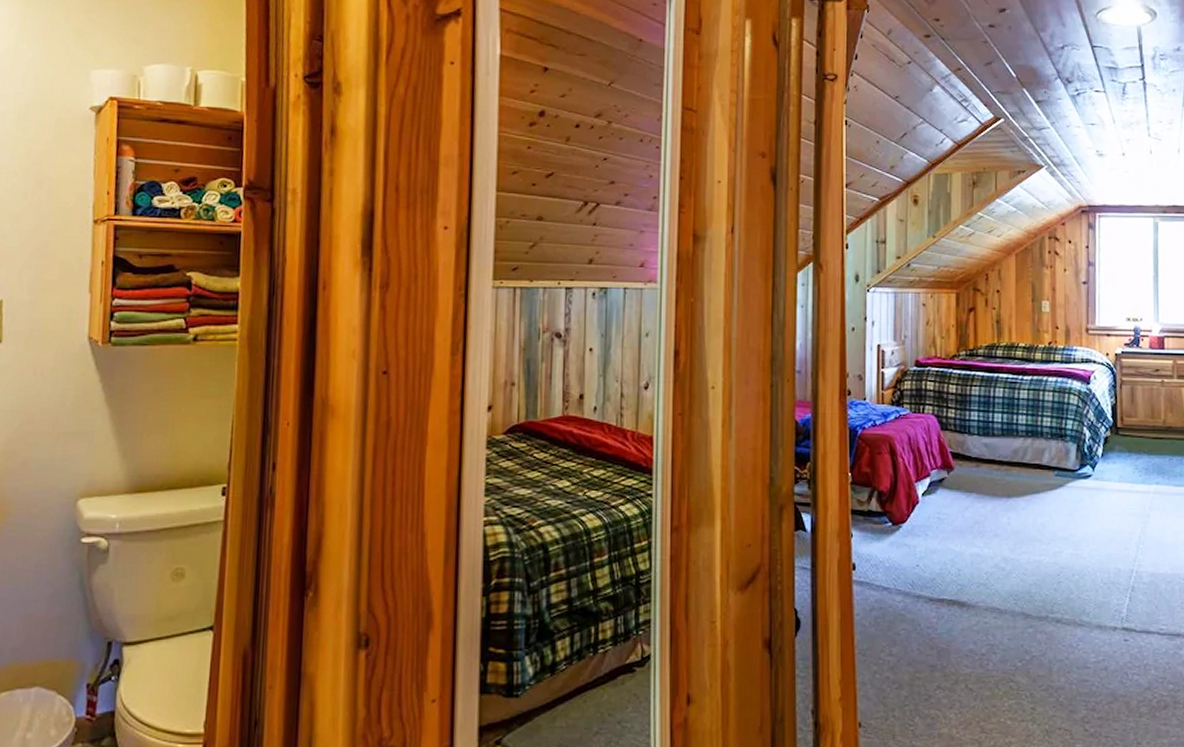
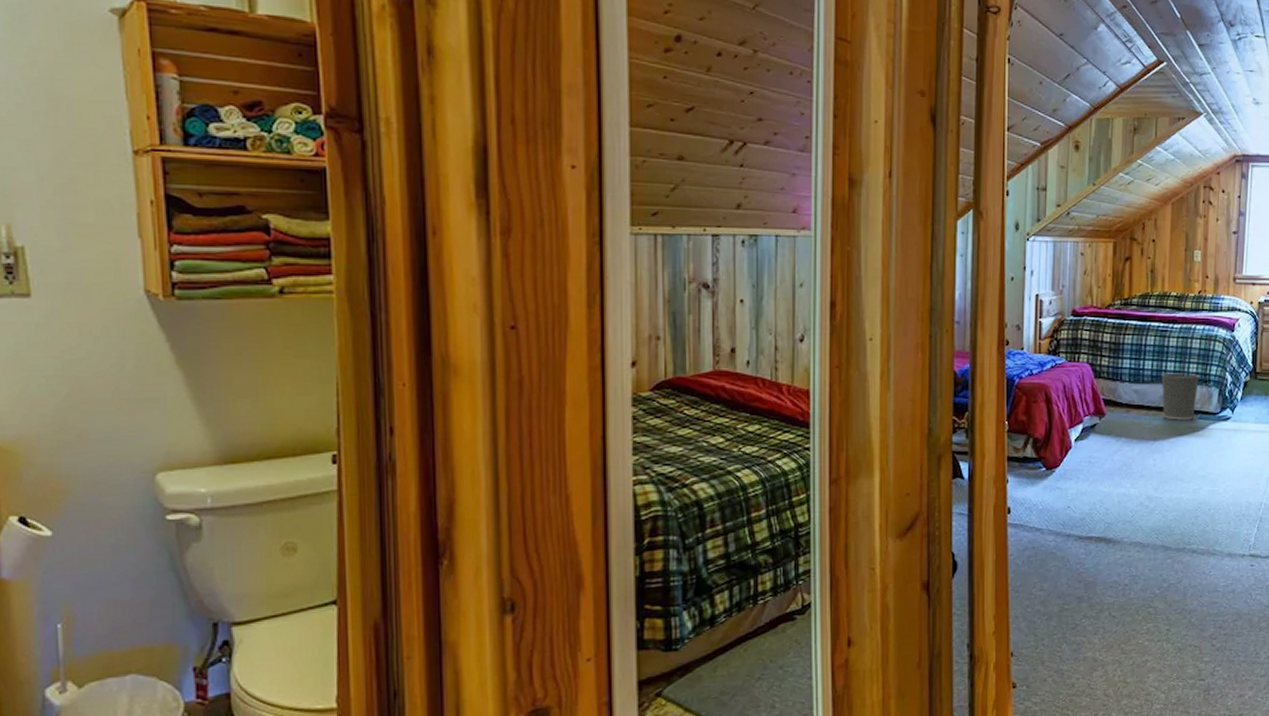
wastebasket: none [1012,426,1055,477] -> present [1161,373,1200,420]

